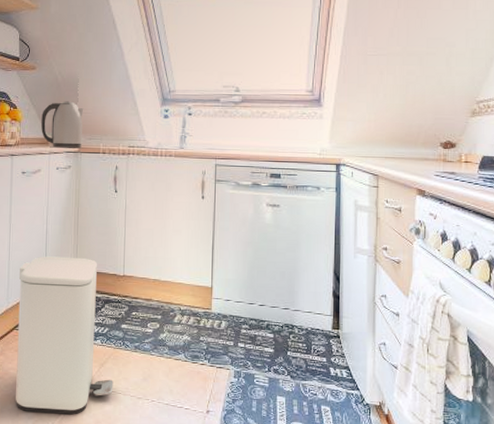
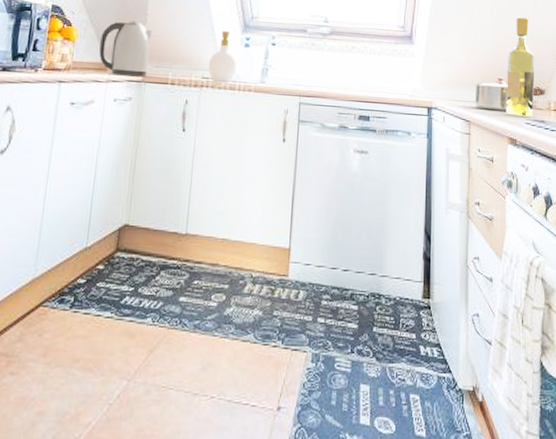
pedal bin: present [16,256,113,415] -> none [32,209,164,422]
soap bottle: none [133,105,159,149] -> present [208,31,237,82]
cooking pot: none [382,132,417,165] -> present [474,76,508,111]
bottle: none [414,75,446,169] -> present [505,17,535,117]

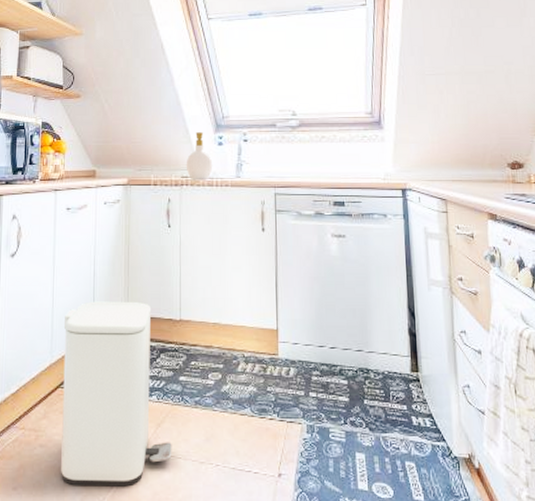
pedal bin: none [32,209,164,422] -> present [61,301,172,487]
kettle: present [99,21,153,77] -> none [87,130,133,181]
cooking pot: present [474,76,508,111] -> none [448,153,485,187]
bottle: present [505,17,535,117] -> none [481,93,513,191]

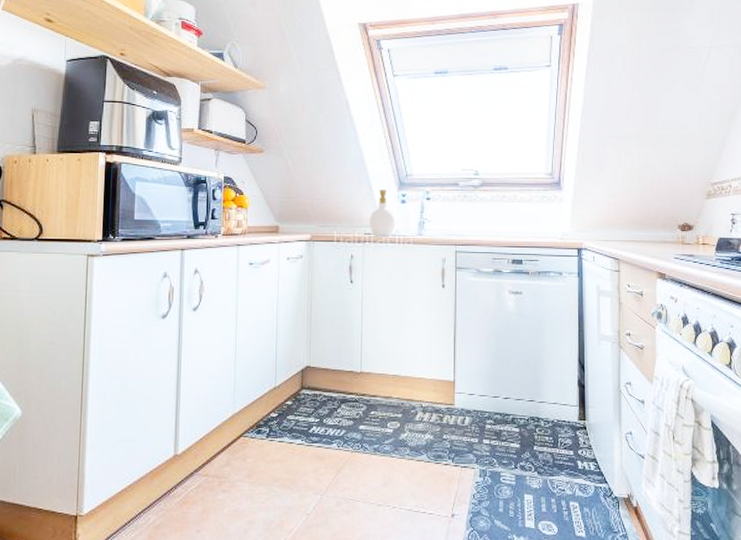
pedal bin: present [61,301,172,487] -> none [244,354,351,528]

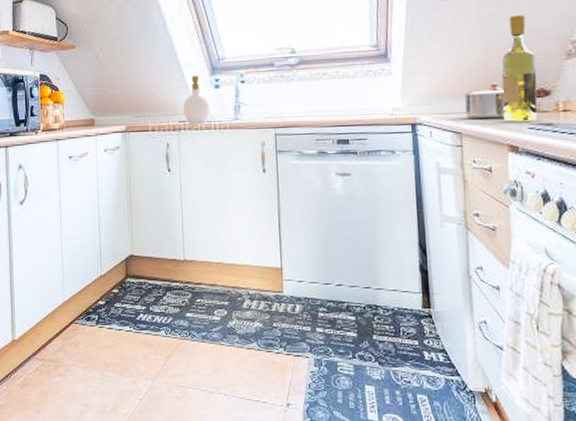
cooking pot: none [623,215,656,248] -> present [463,82,505,119]
bottle: none [654,157,683,252] -> present [501,15,538,122]

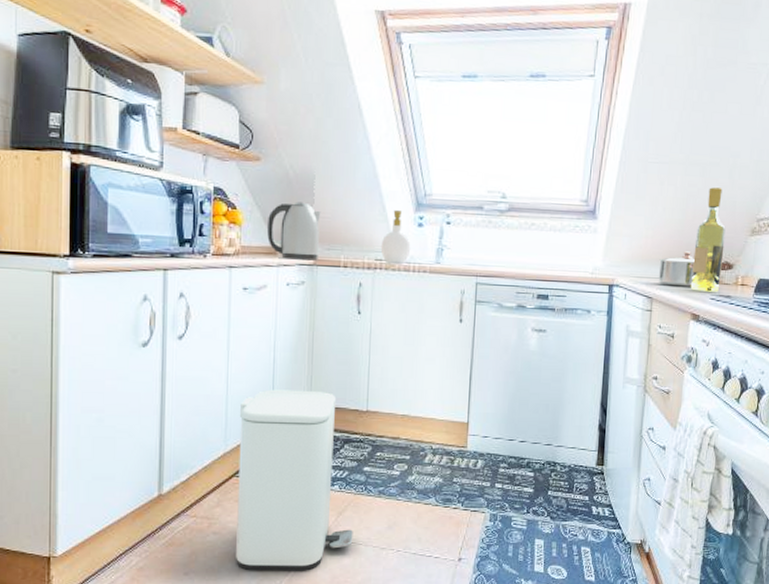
pedal bin: none [74,243,182,413] -> present [236,389,353,571]
kettle: none [85,78,129,129] -> present [267,202,321,261]

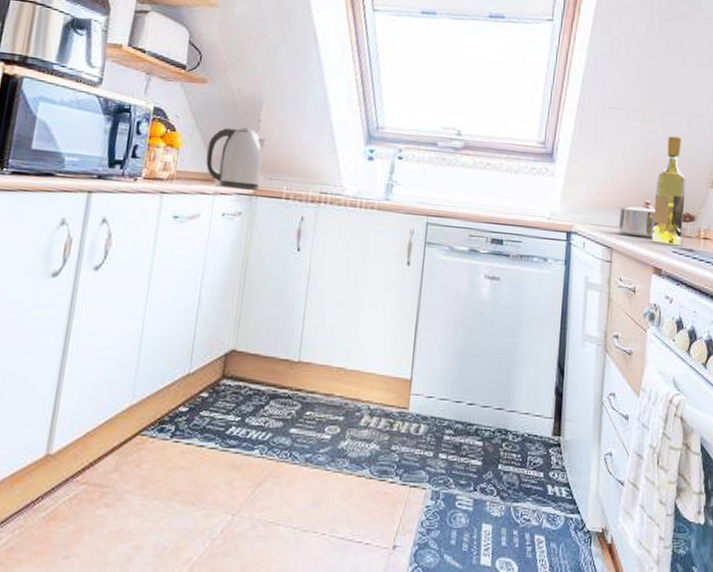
pedal bin: present [236,389,353,571] -> none [128,332,272,557]
soap bottle: present [380,210,411,264] -> none [326,141,360,198]

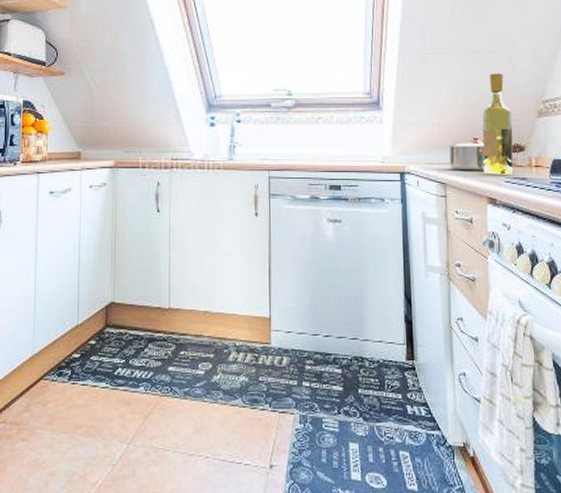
kettle: present [206,127,266,190] -> none [71,110,120,163]

